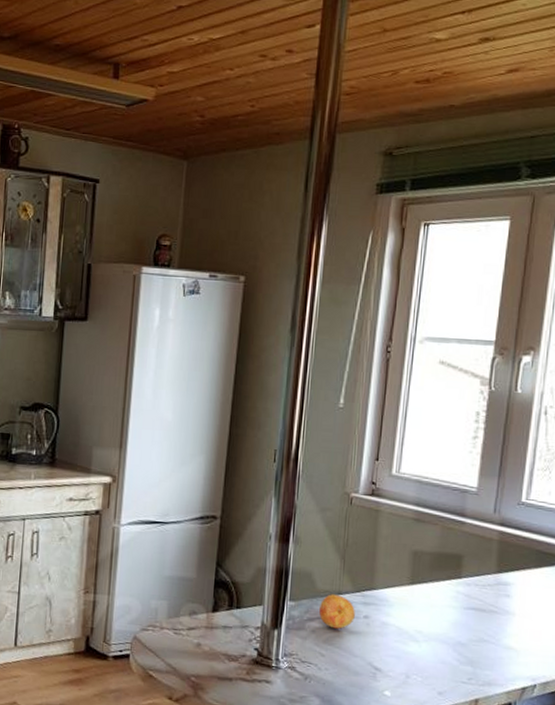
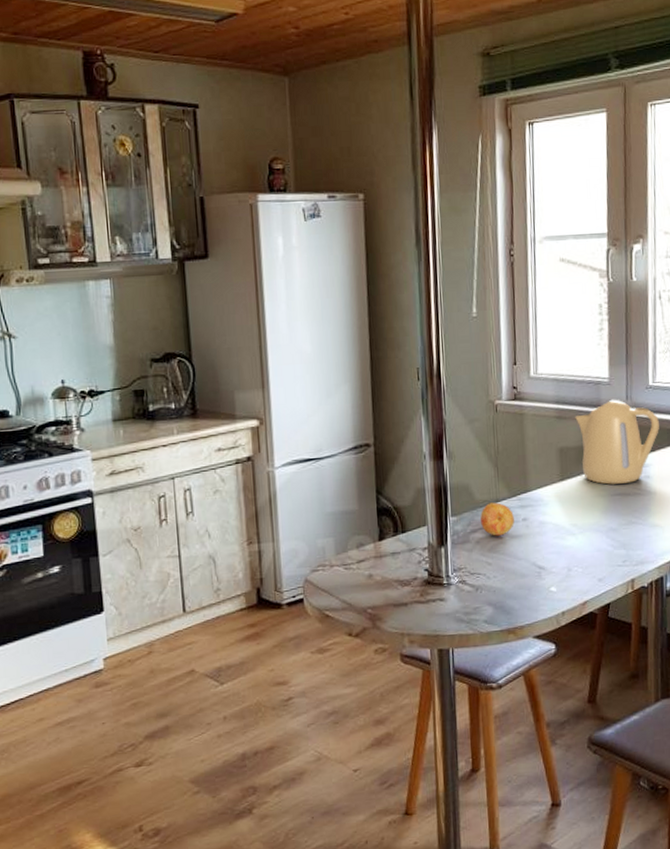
kettle: none [435,510,528,599] -> present [575,399,659,485]

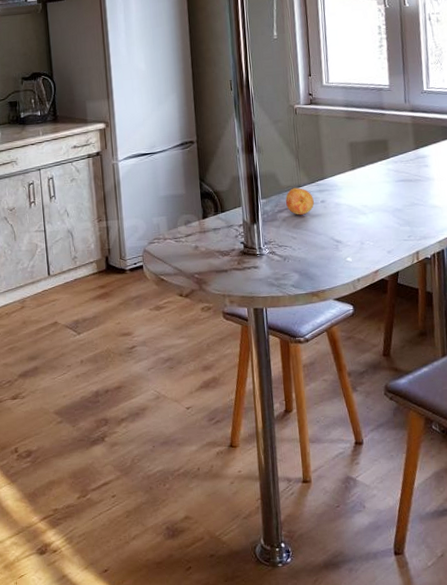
kettle: present [575,399,659,485] -> none [362,102,435,173]

